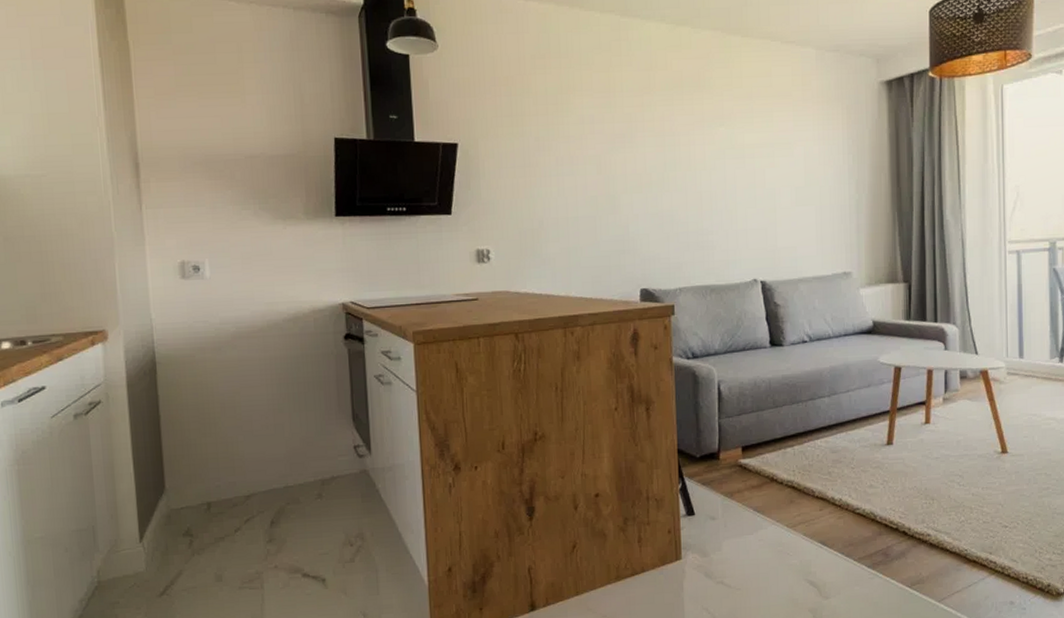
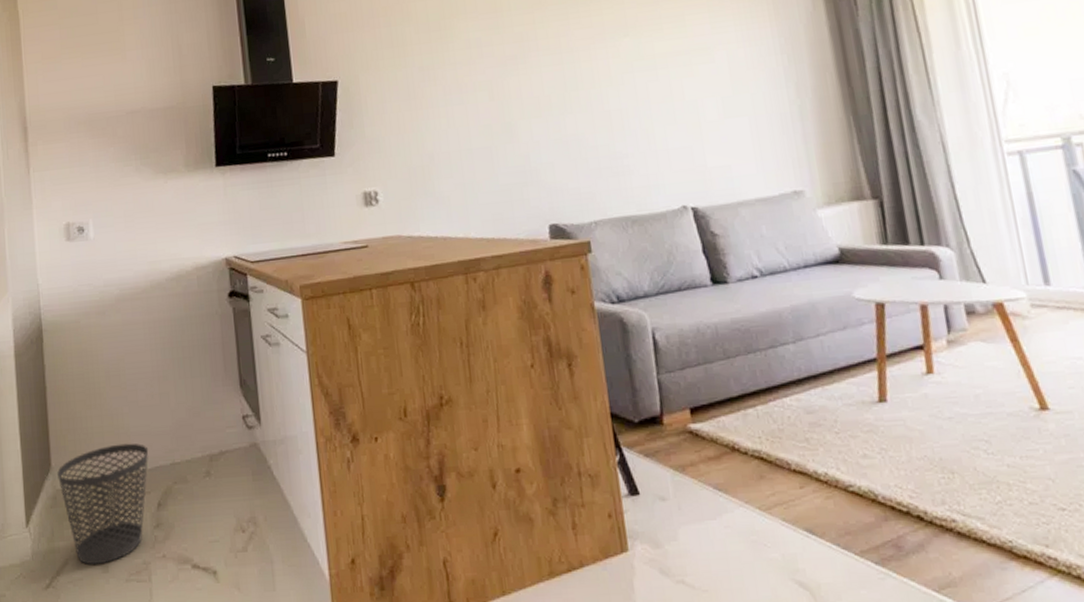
wastebasket: none [171,468,263,575] -> present [57,443,149,566]

